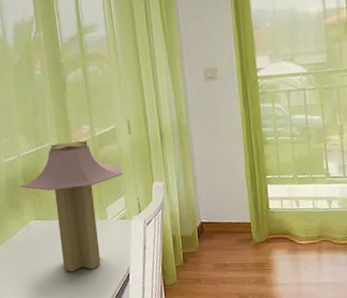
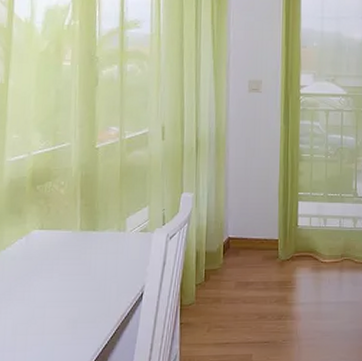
table lamp: present [20,140,123,272] -> none [26,142,150,290]

